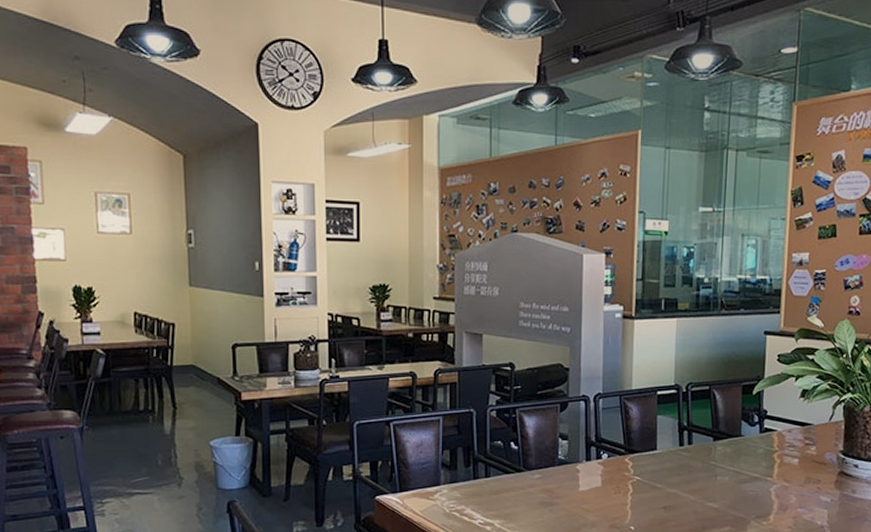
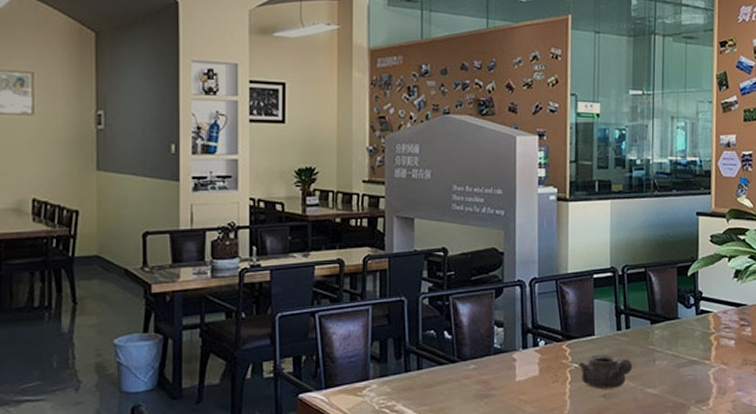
teapot: none [640,468,695,502] -> present [579,354,633,390]

